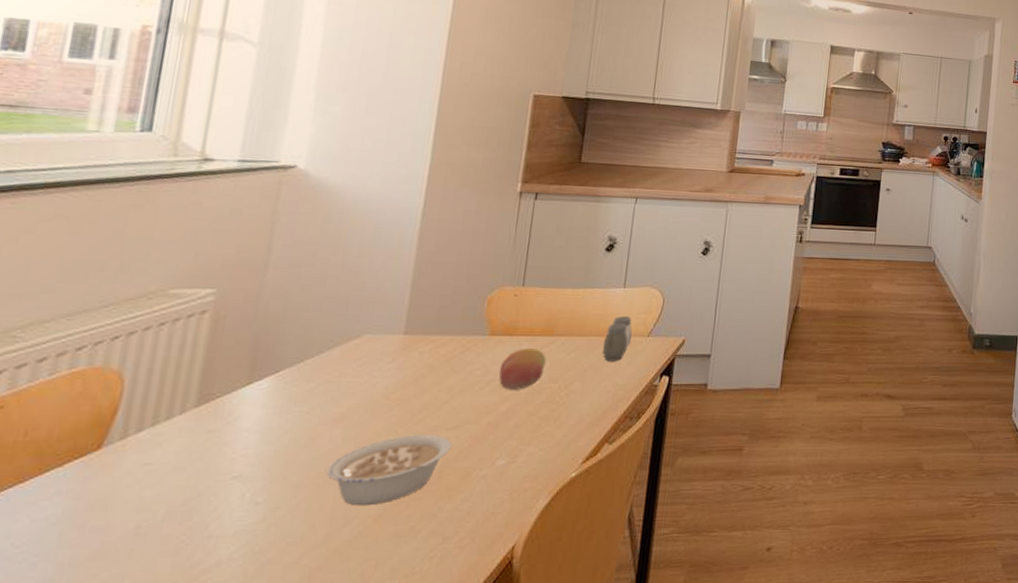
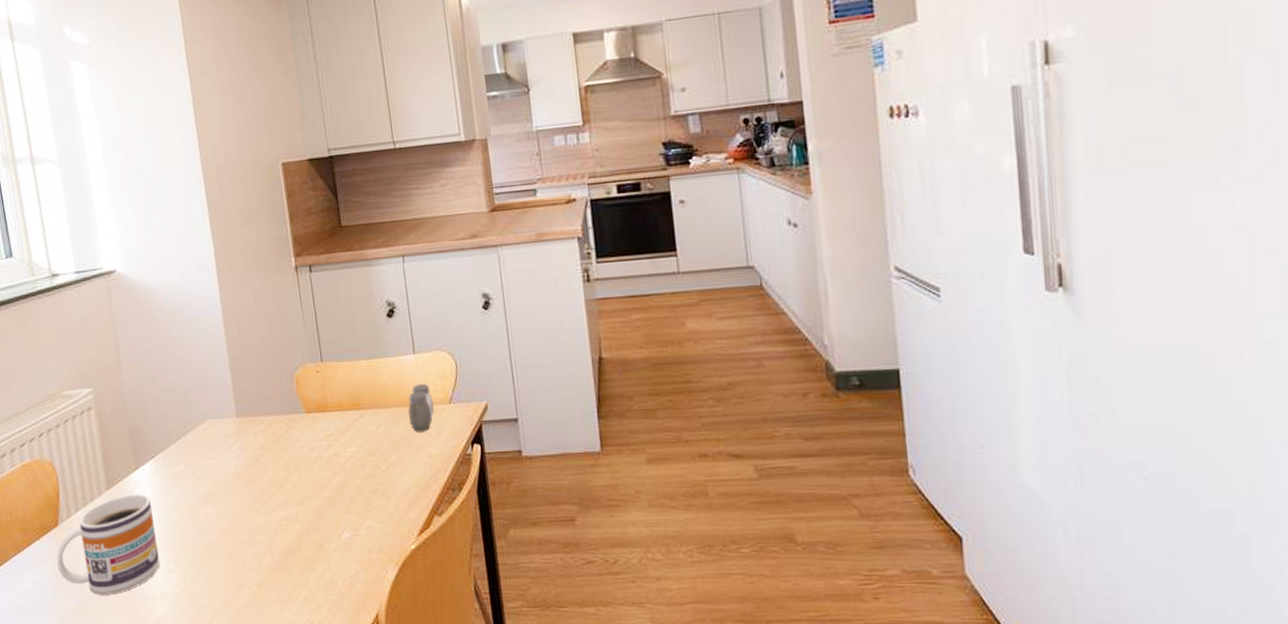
mug: none [79,413,256,535] -> present [56,494,160,595]
legume: present [327,435,452,506] -> none [211,510,302,574]
fruit: present [498,348,546,390] -> none [322,423,361,465]

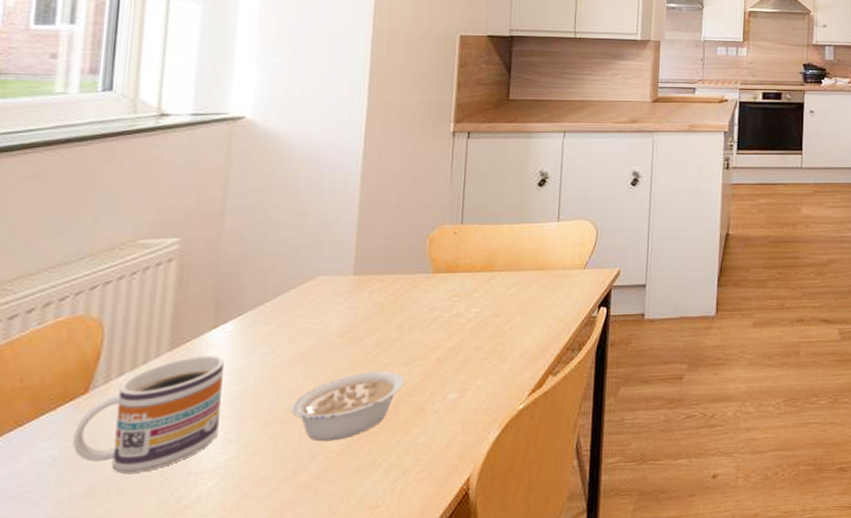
legume: none [211,510,302,574] -> present [291,371,405,442]
salt and pepper shaker: present [408,383,434,432] -> none [541,249,568,295]

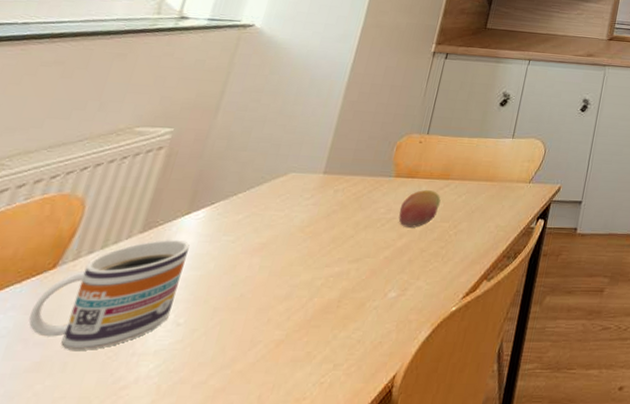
legume: present [291,371,405,442] -> none [241,266,352,331]
fruit: none [444,285,488,326] -> present [398,190,441,228]

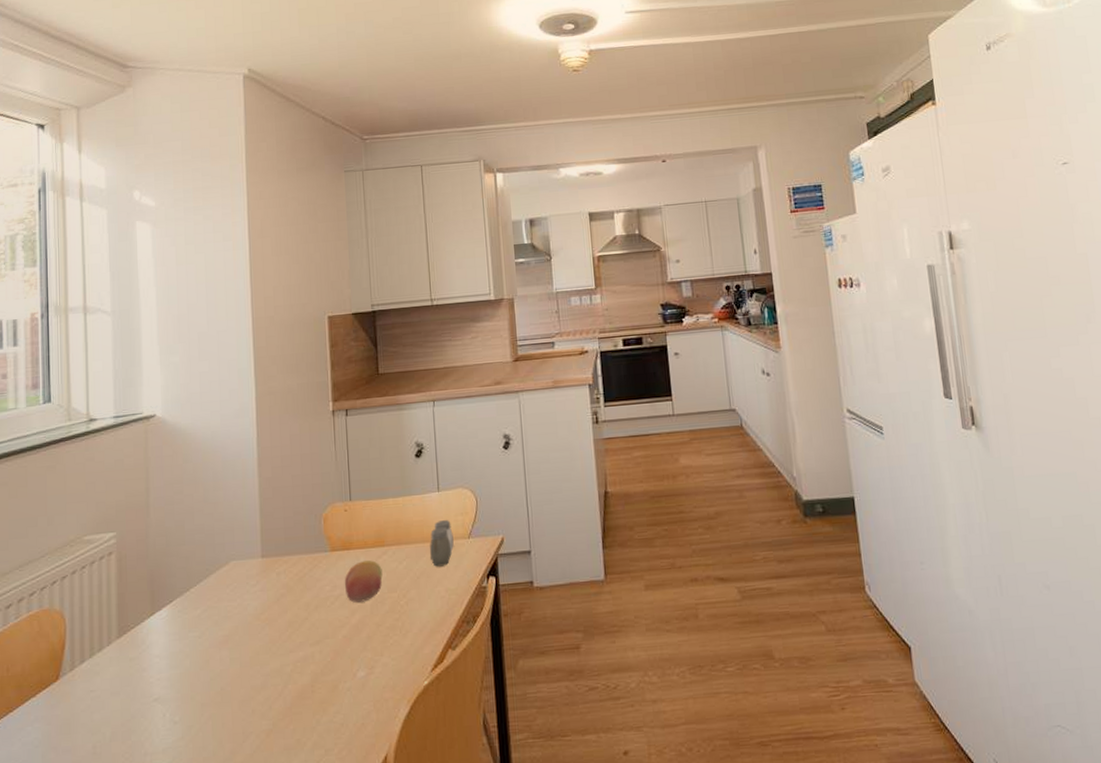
mug: present [28,240,190,350] -> none [51,641,165,755]
salt and pepper shaker: none [489,163,517,205] -> present [430,519,454,567]

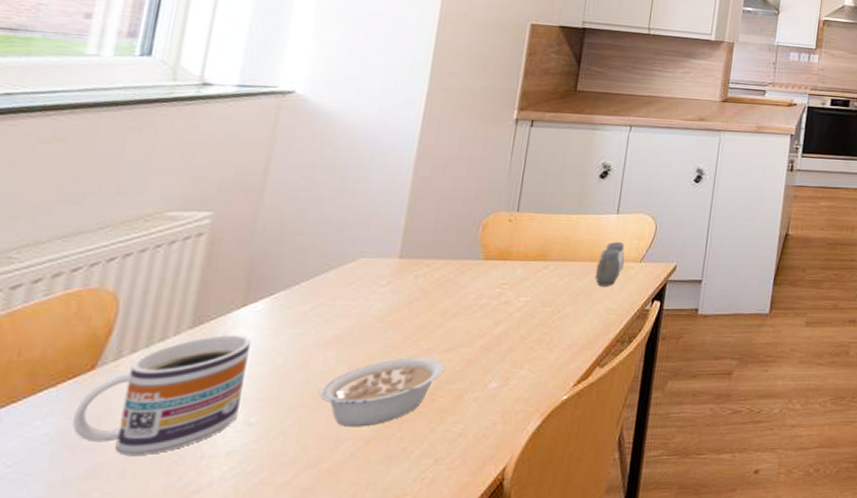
mug: none [51,641,165,755] -> present [72,335,251,455]
legume: none [223,651,318,722] -> present [320,357,445,427]
fruit: present [344,560,383,603] -> none [492,273,540,314]

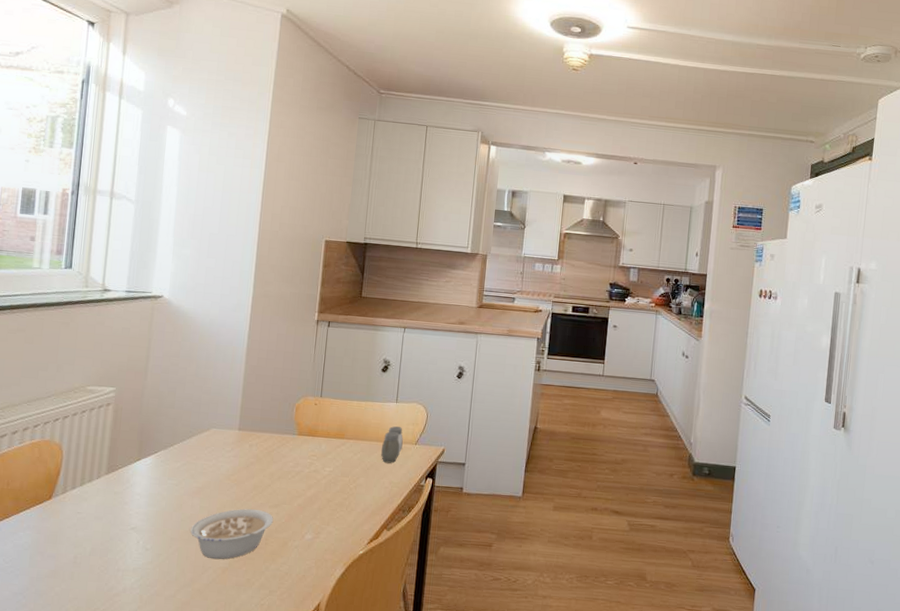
mug: present [72,335,251,455] -> none [40,480,144,564]

